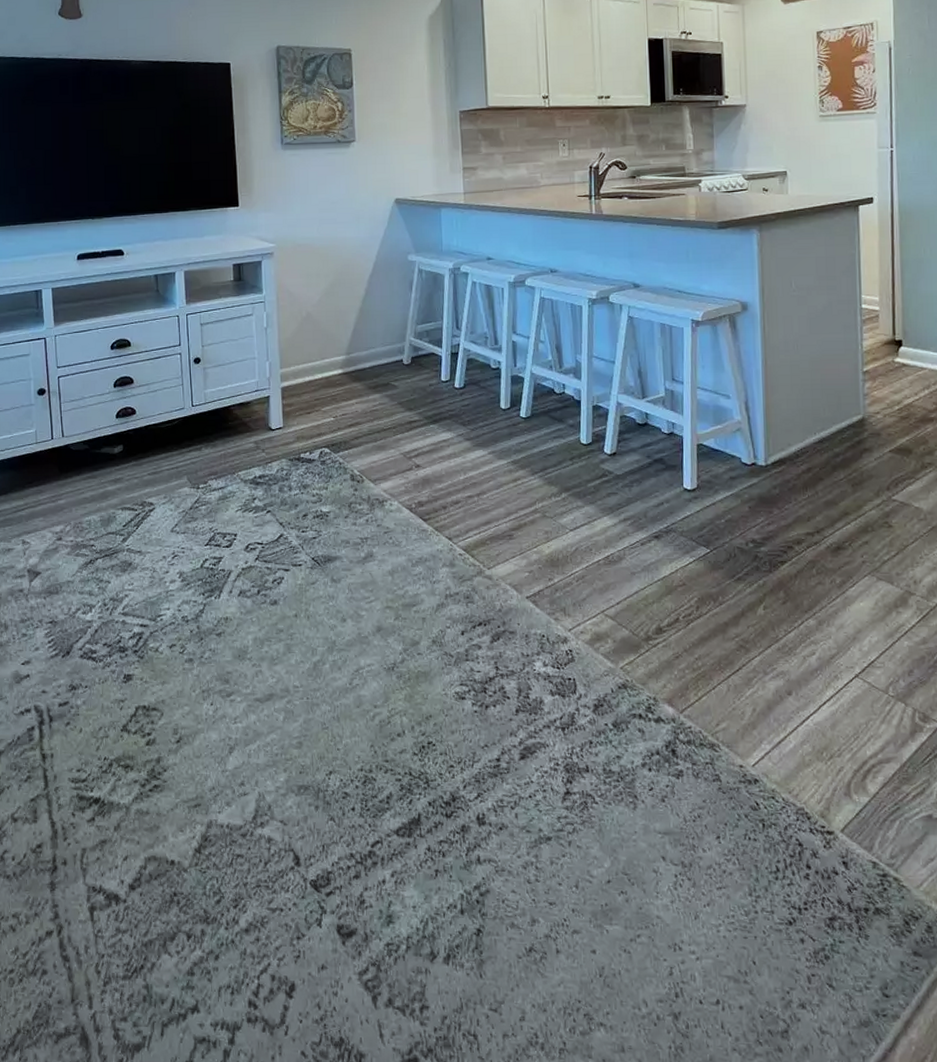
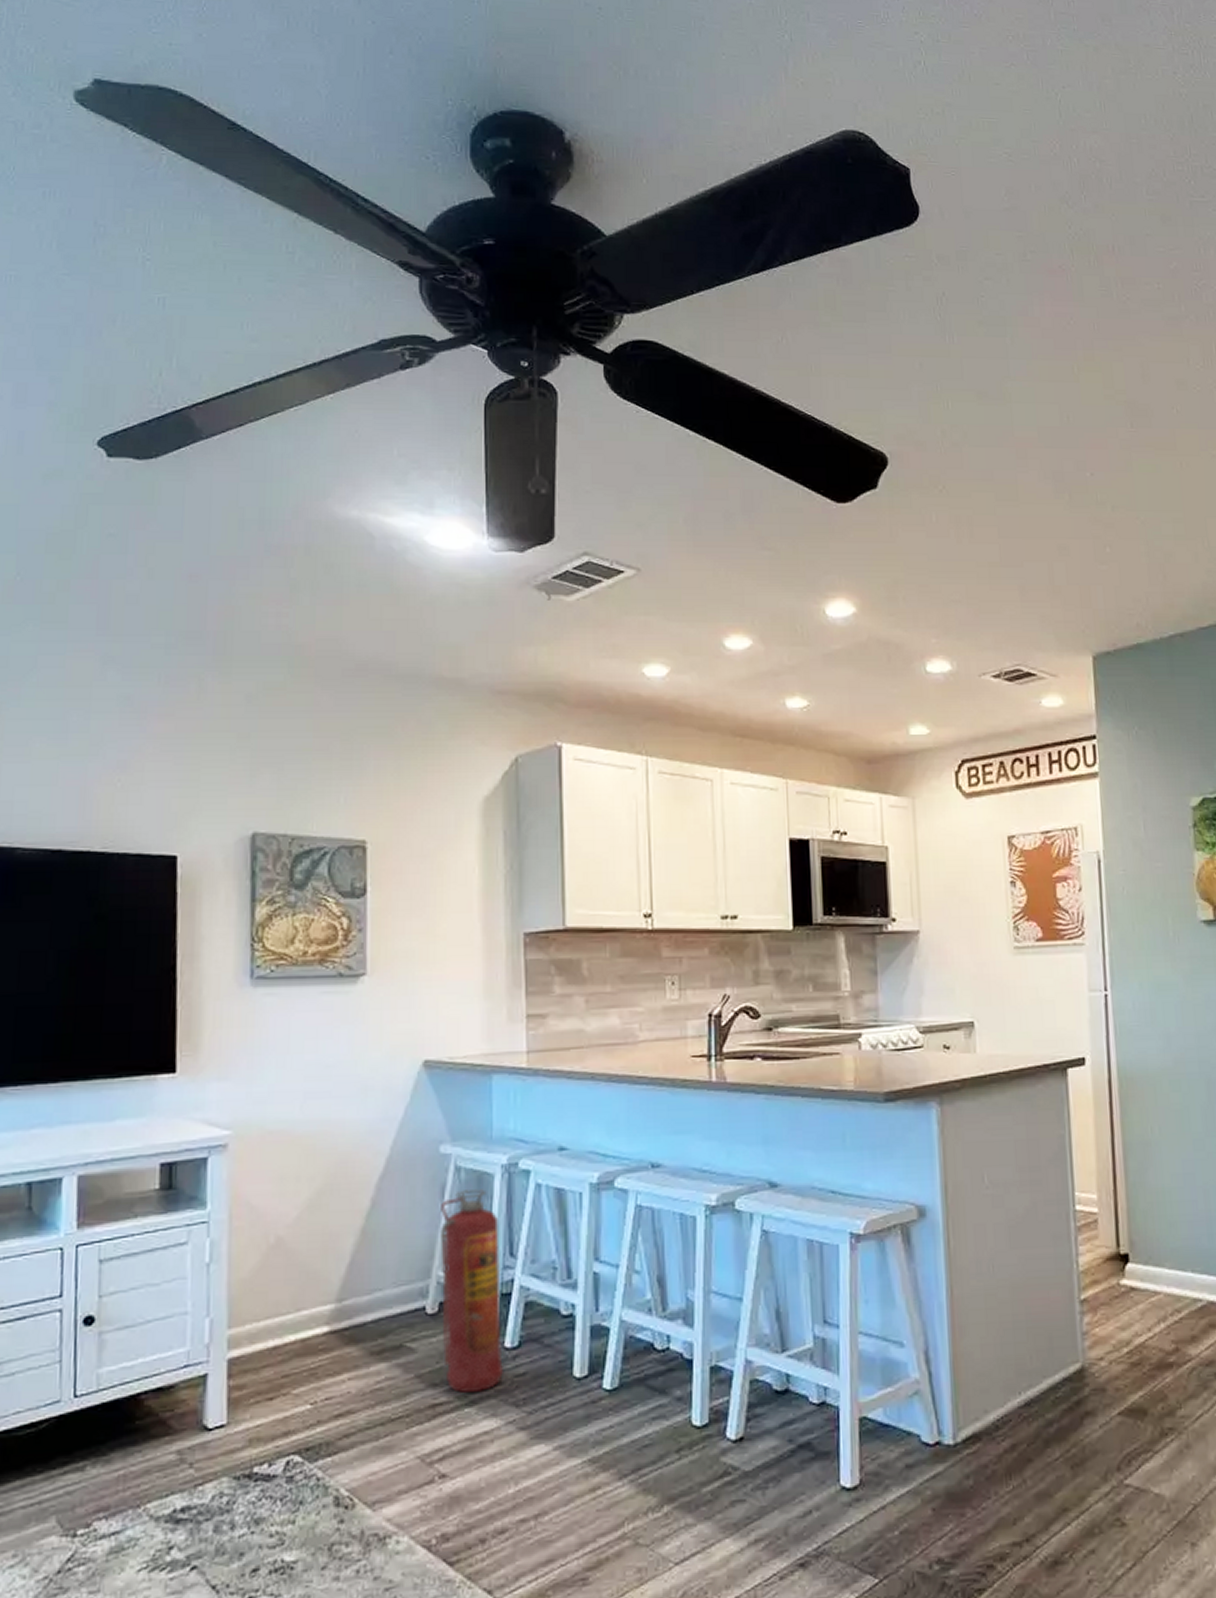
fire extinguisher: none [410,285,454,415] -> present [440,1189,503,1393]

